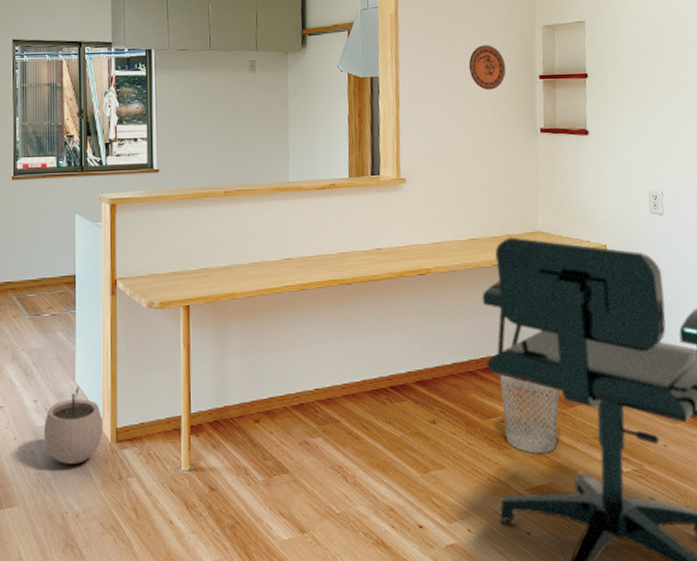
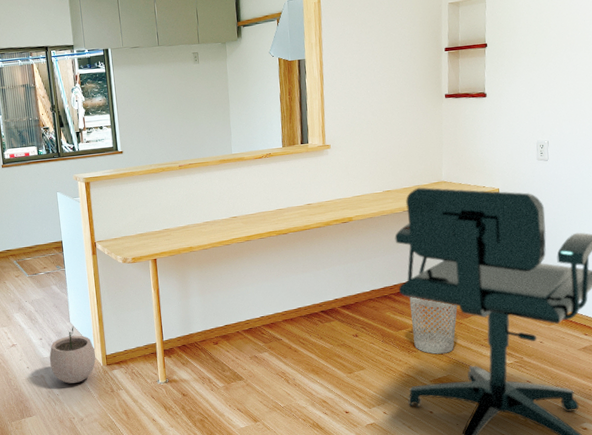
decorative plate: present [468,45,506,90] -> none [383,24,416,64]

